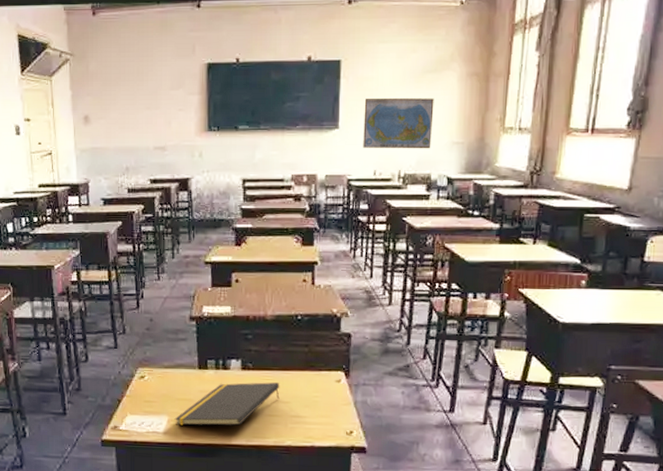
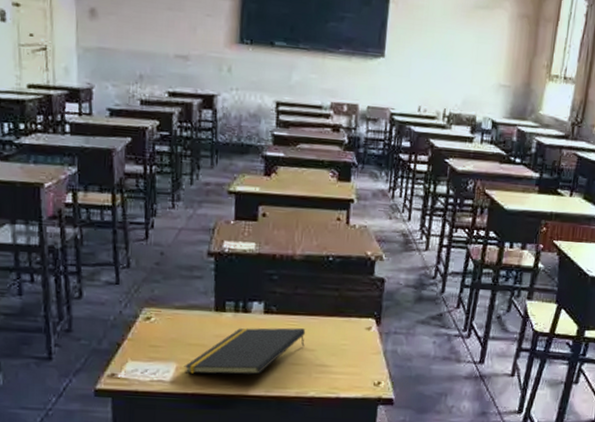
world map: present [363,98,434,149] -> none [409,28,484,89]

